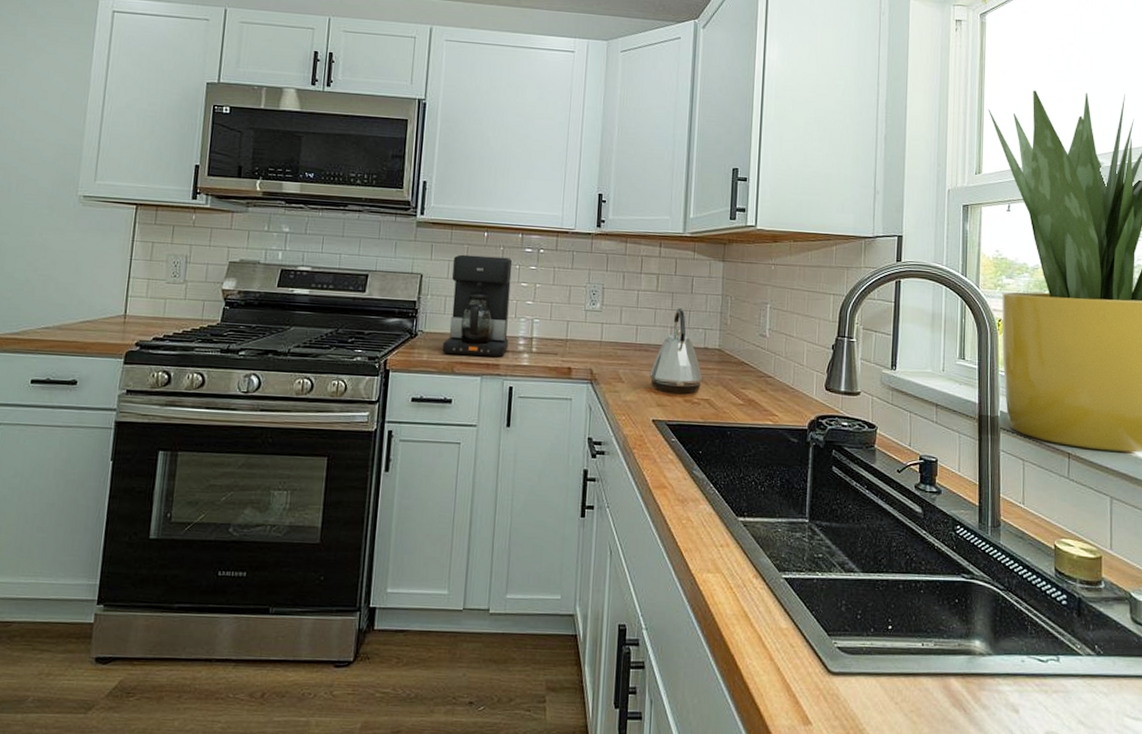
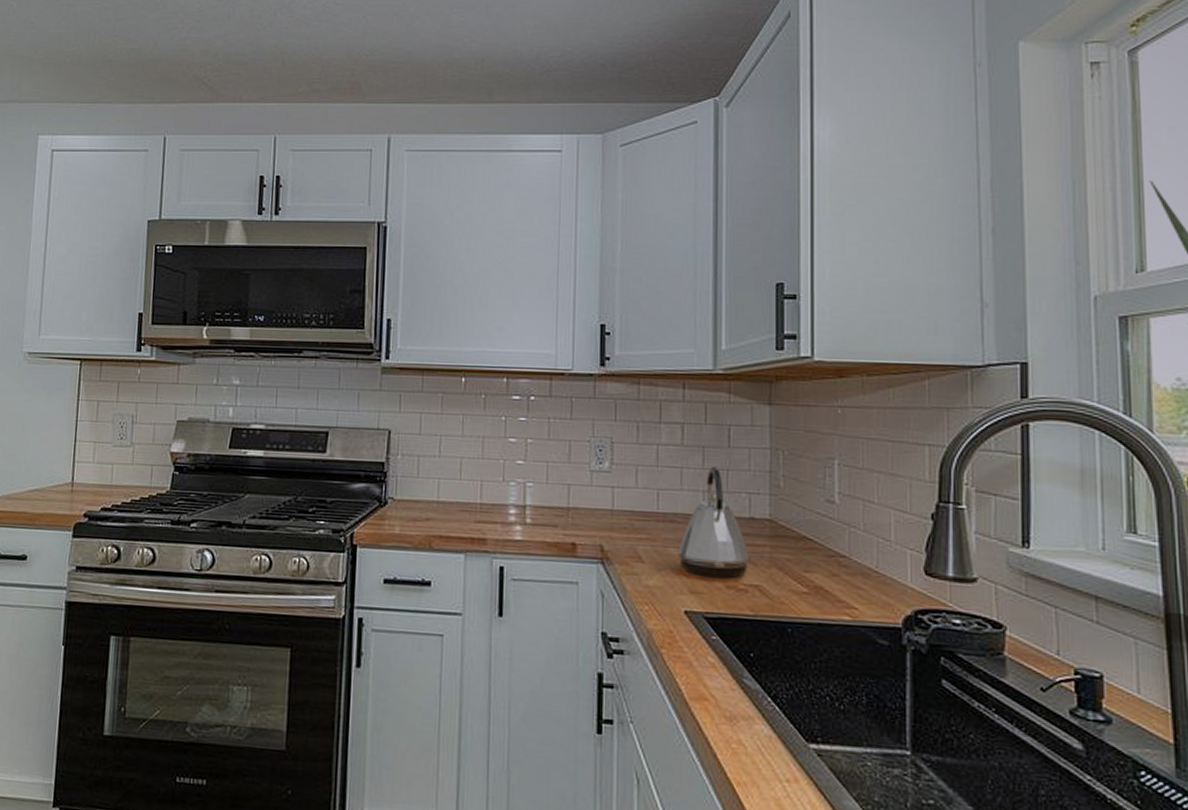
coffee maker: present [442,254,513,357] -> none [417,405,497,529]

